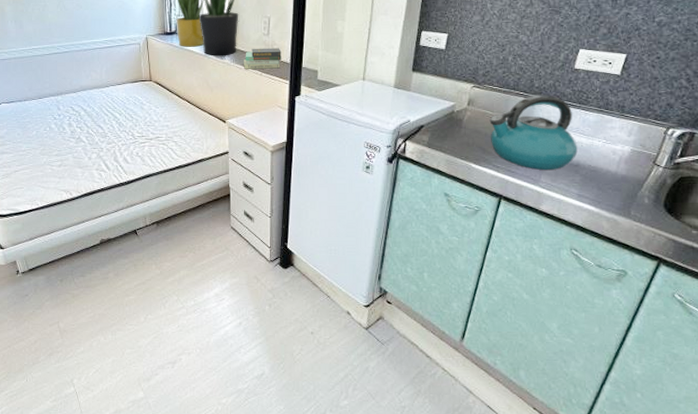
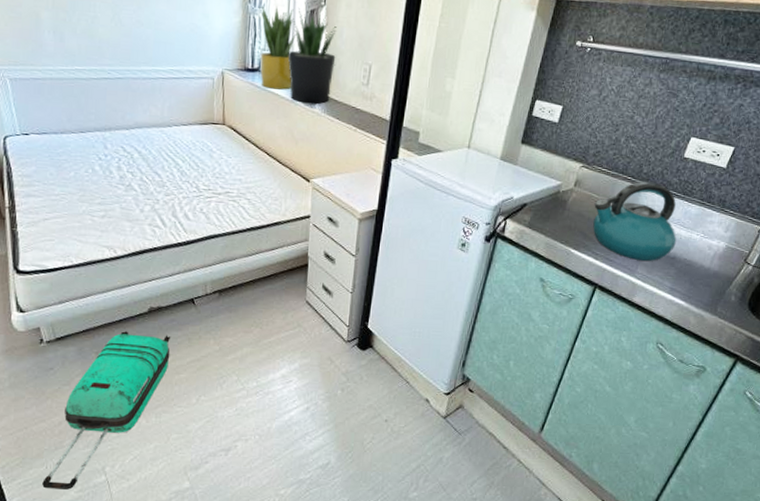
suitcase: none [24,261,120,400] -> present [42,331,171,490]
books: present [244,48,281,69] -> none [336,98,381,126]

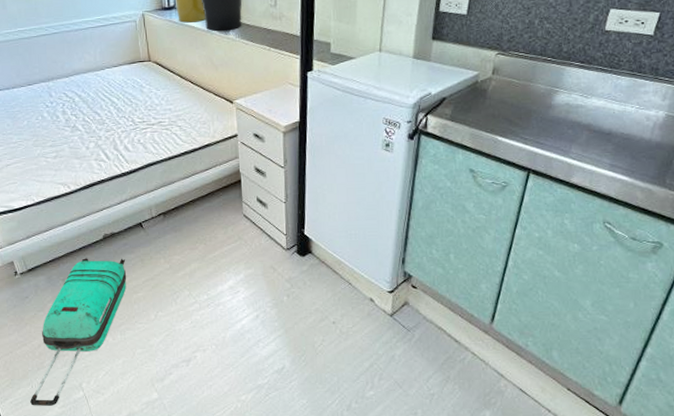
kettle: present [593,181,677,261] -> none [516,59,610,140]

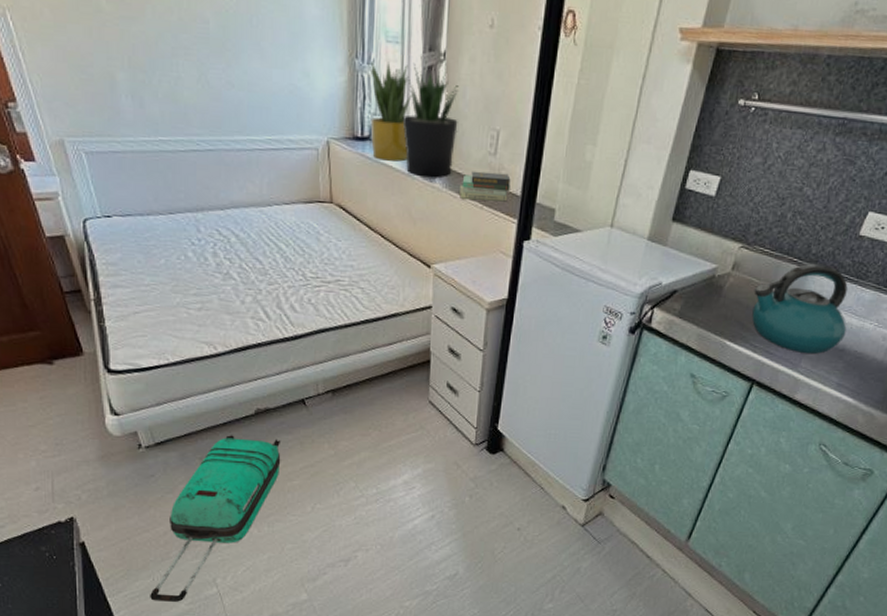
books: none [250,19,291,44] -> present [459,171,511,202]
kettle: none [516,59,610,140] -> present [752,263,848,354]

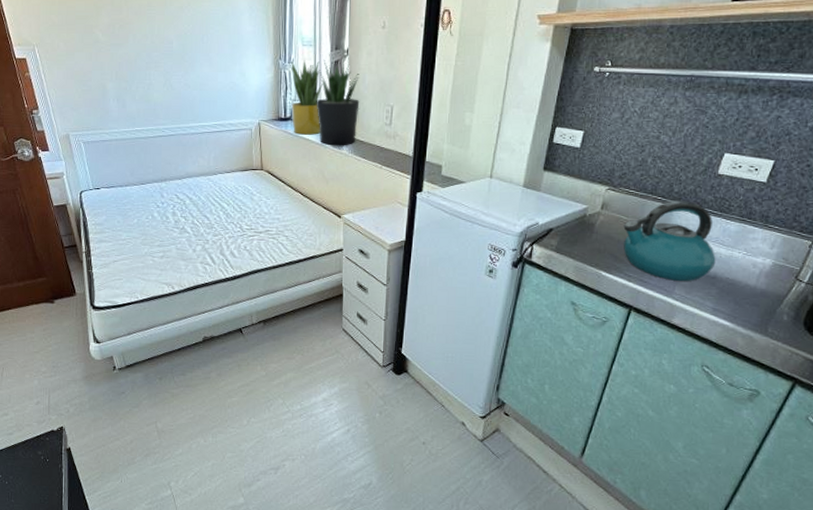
suitcase: present [150,435,281,602] -> none [118,359,223,502]
books: present [459,171,511,202] -> none [363,138,404,162]

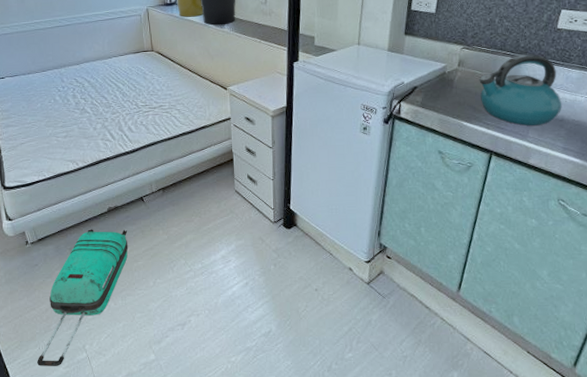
suitcase: none [118,359,223,502] -> present [37,229,128,366]

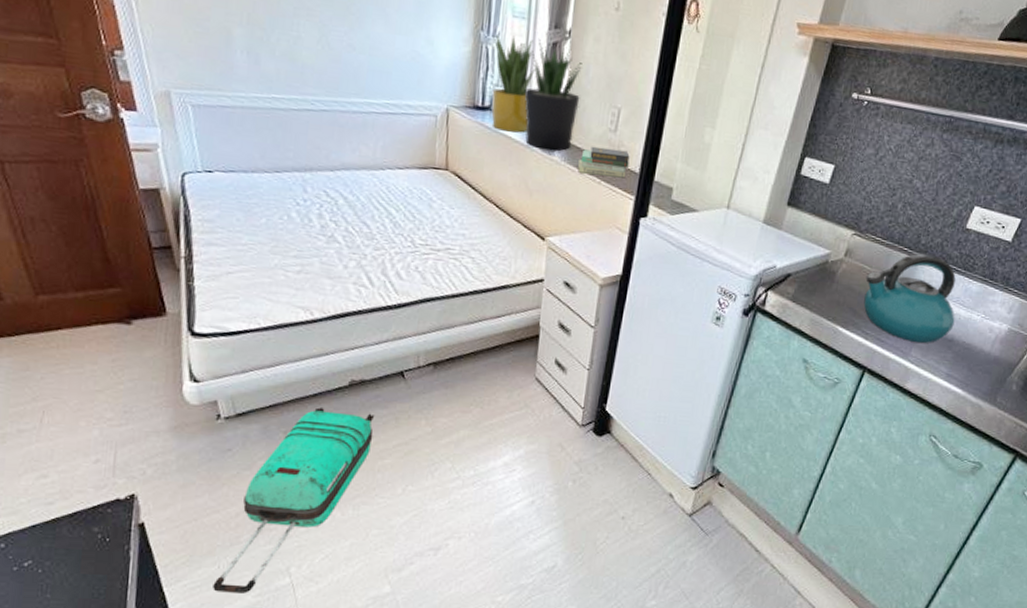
books: none [243,15,279,37] -> present [578,146,630,178]

